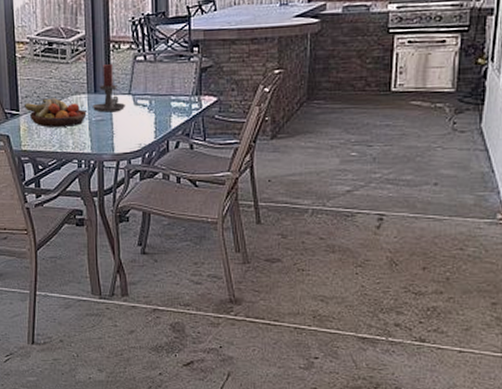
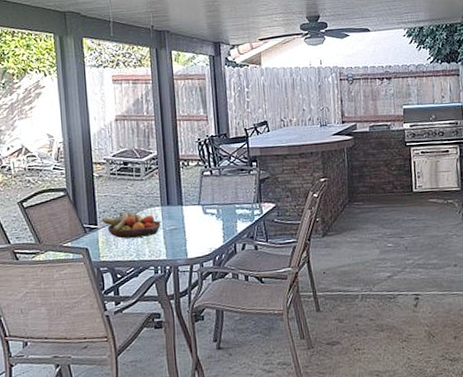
candle holder: present [92,63,125,113] -> none [165,178,196,222]

